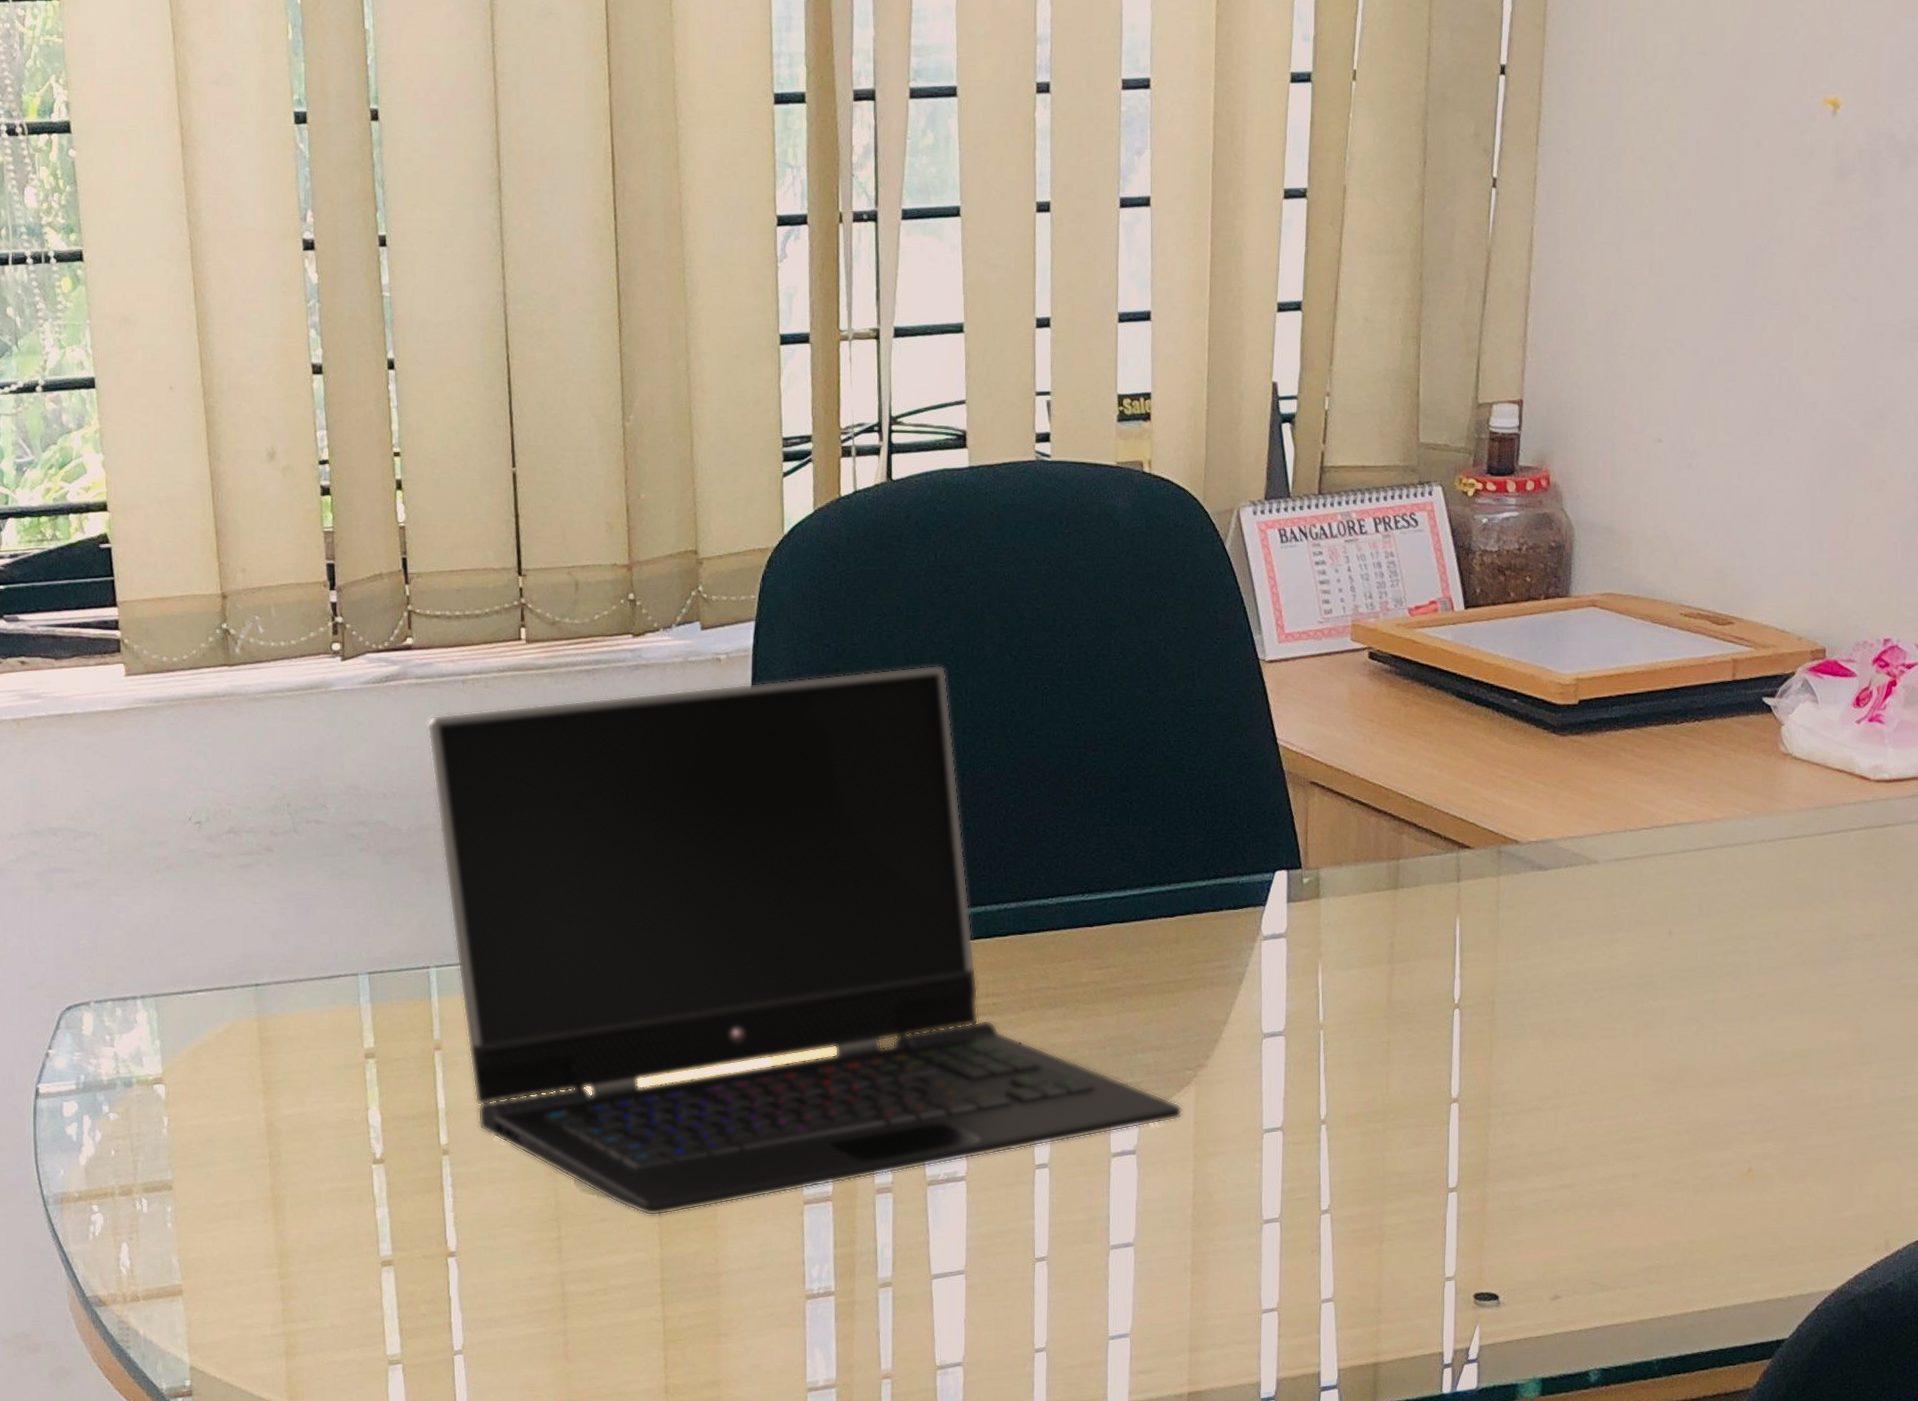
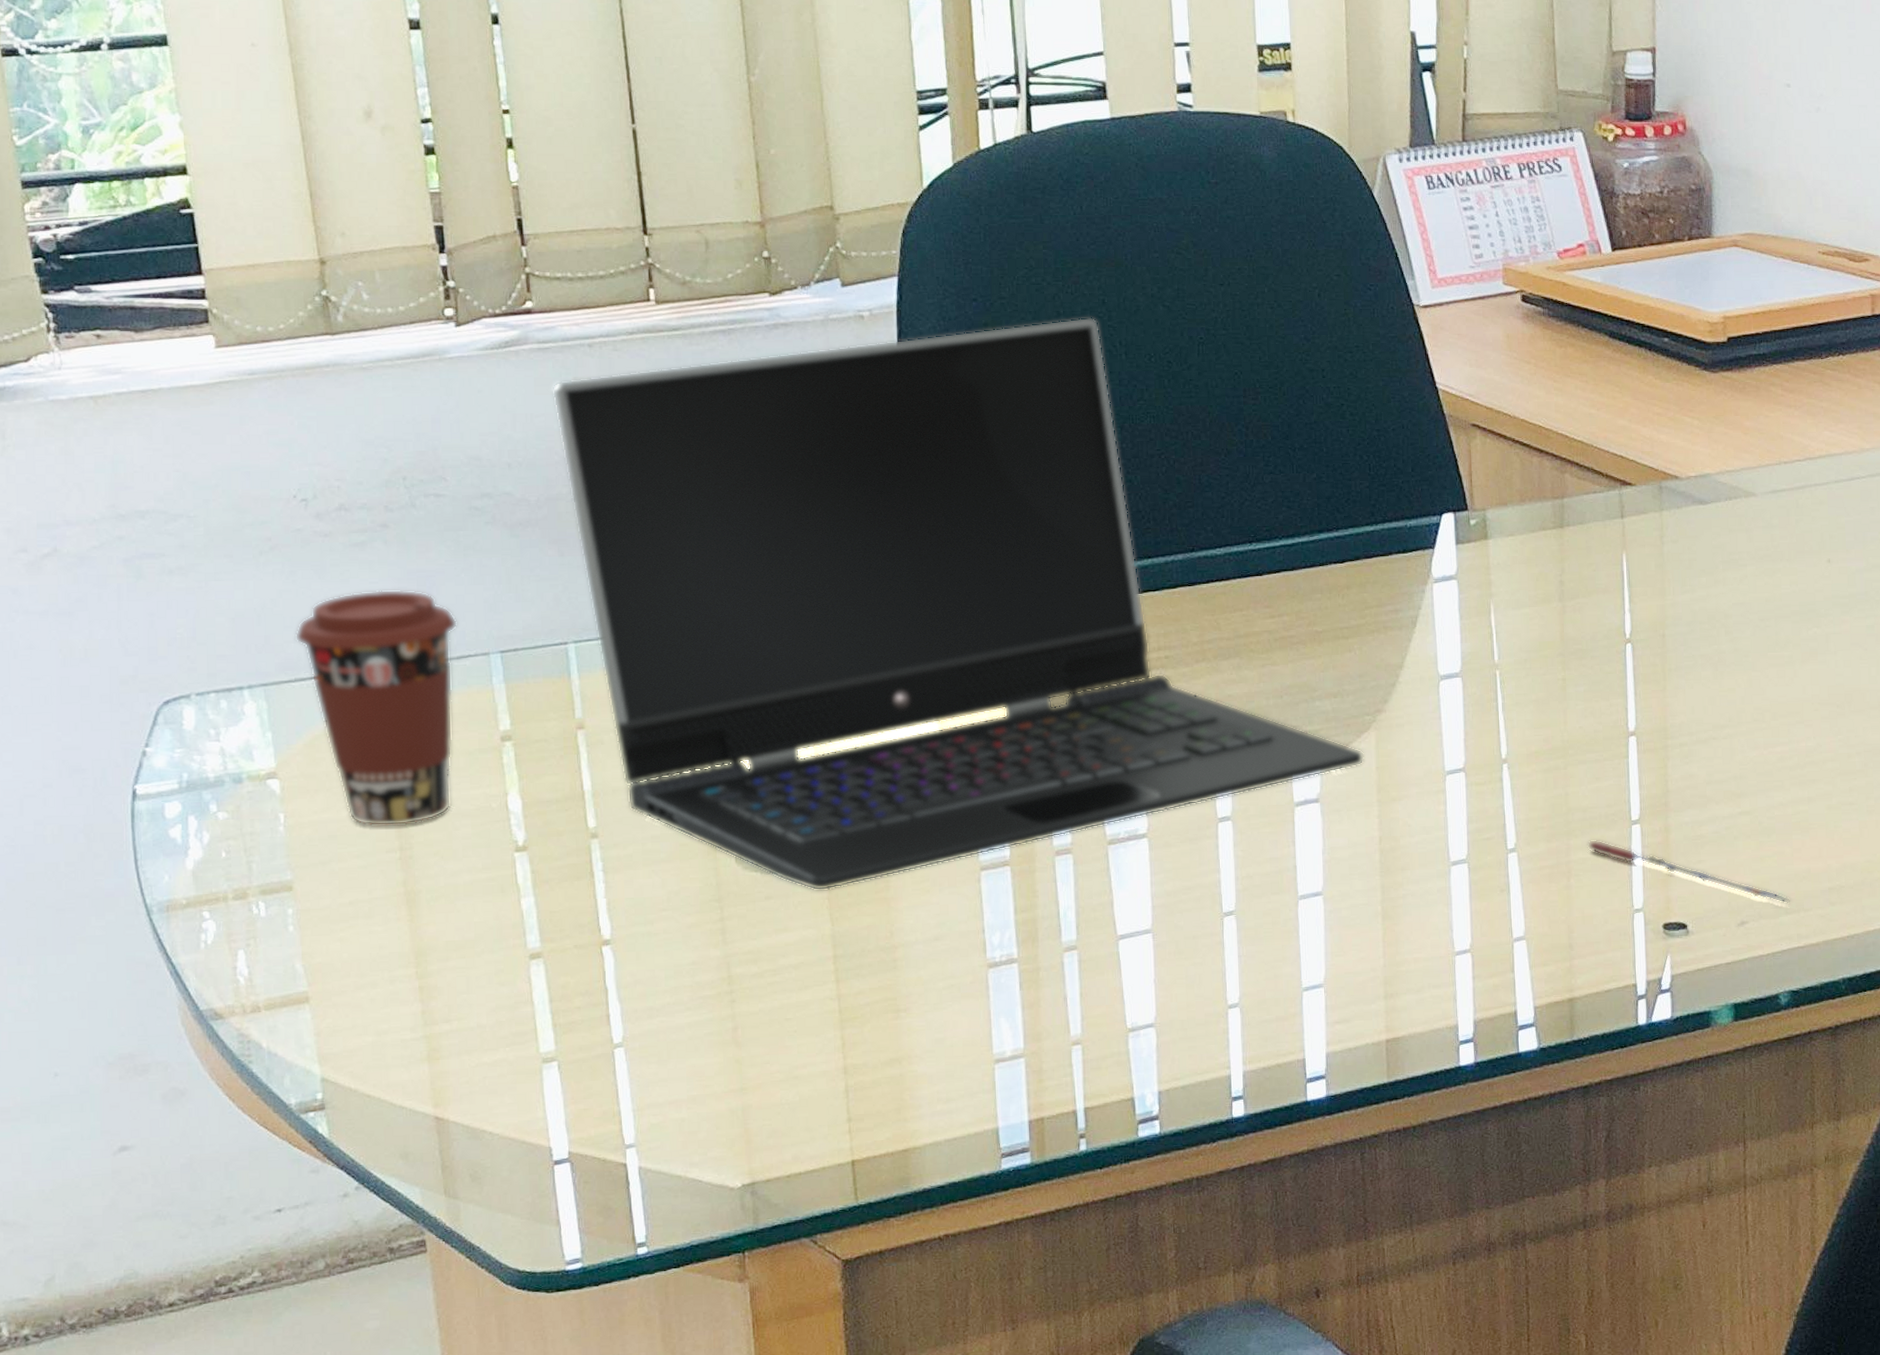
coffee cup: none [184,910,331,1134] -> present [294,589,458,827]
pen: none [1401,1204,1607,1281] -> present [1587,839,1790,904]

